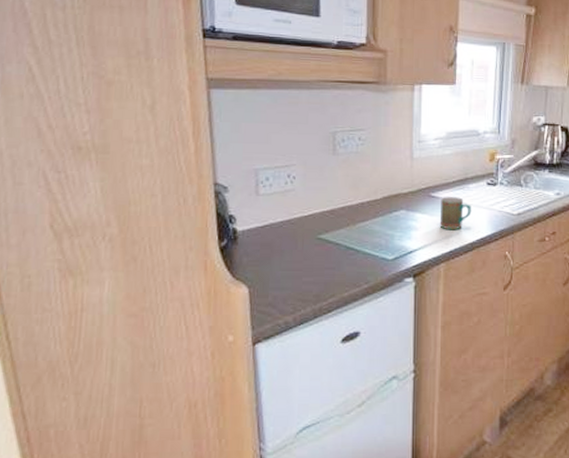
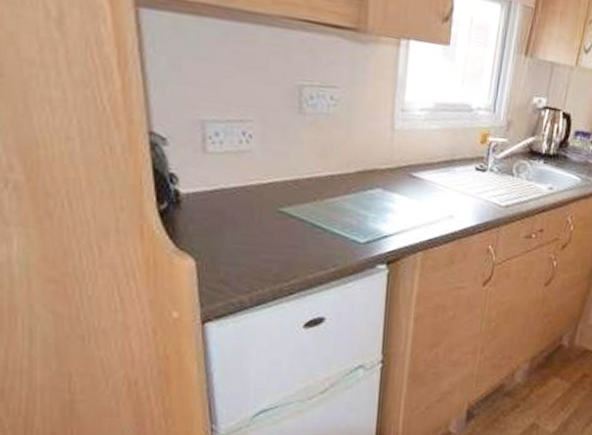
mug: present [439,197,472,231] -> none [419,178,457,218]

